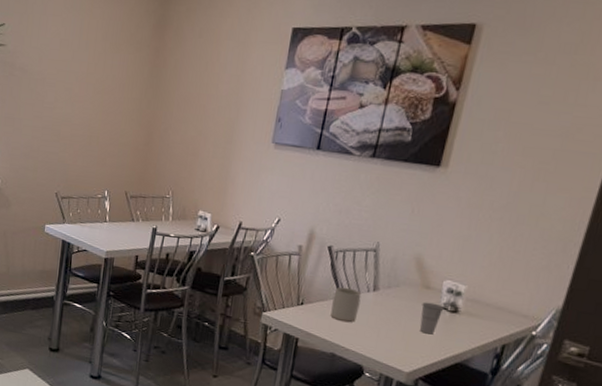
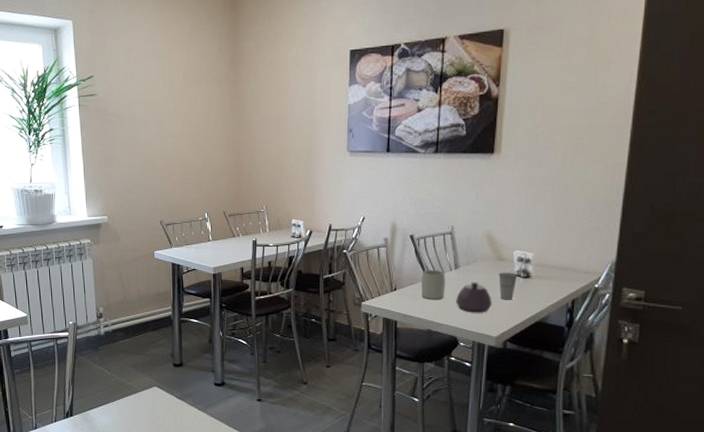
sugar bowl: none [368,308,410,343] -> present [456,282,492,312]

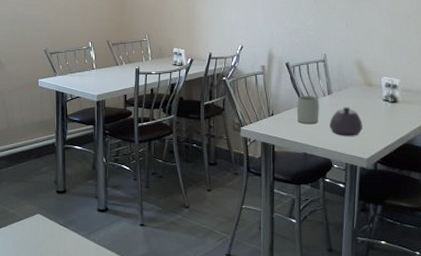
cup: present [498,272,518,300] -> none [368,97,386,124]

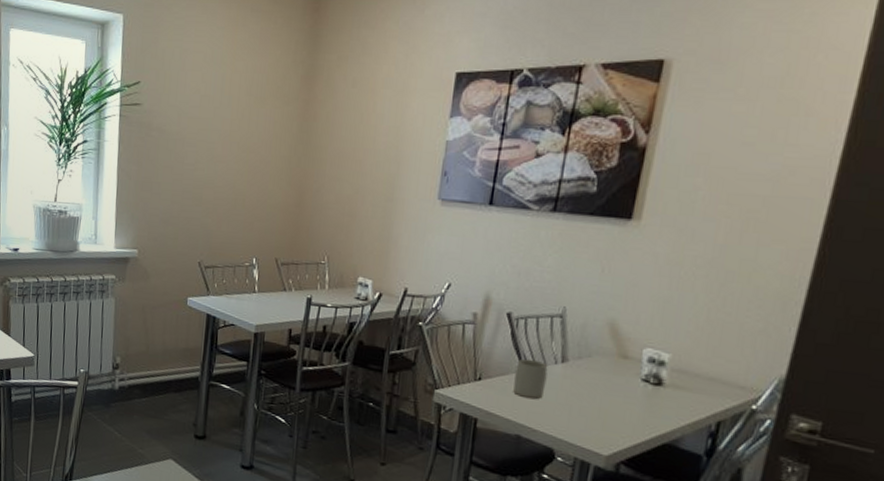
sugar bowl: present [329,106,363,135] -> none [558,381,607,422]

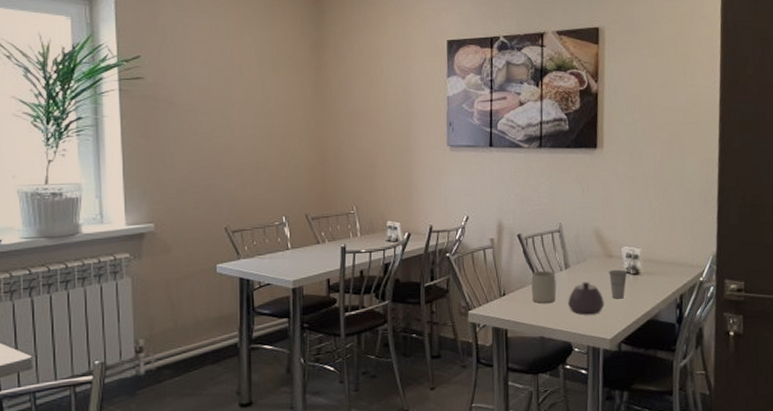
sugar bowl: none [558,381,607,422] -> present [568,281,604,314]
cup: none [617,373,646,411] -> present [609,269,628,299]

